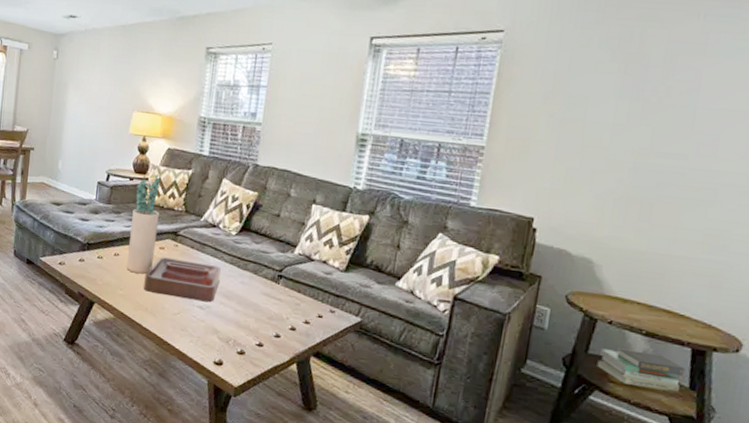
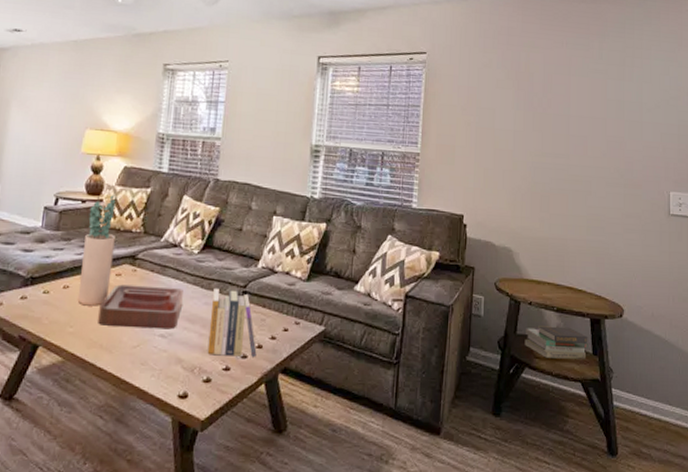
books: none [242,268,290,338] -> present [207,287,257,357]

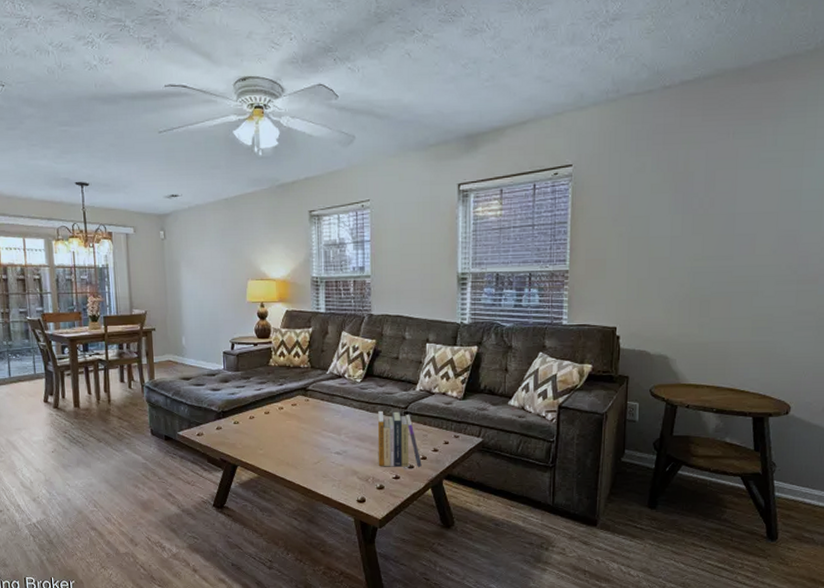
vase: present [77,190,118,306] -> none [261,332,288,432]
decorative tray: present [98,284,185,329] -> none [282,412,353,448]
books: present [524,326,589,359] -> none [681,426,751,456]

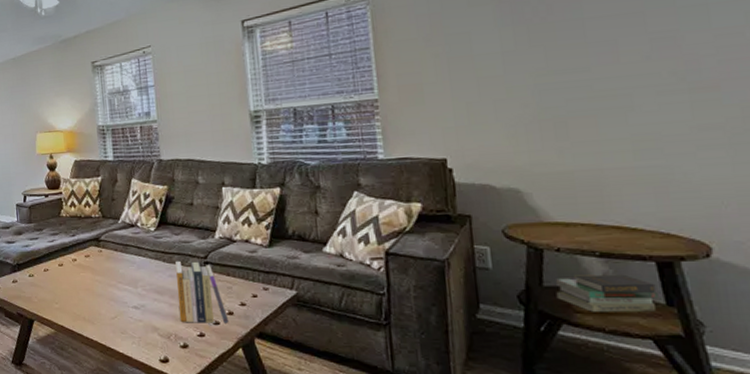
books: none [681,426,751,456] -> present [556,274,659,312]

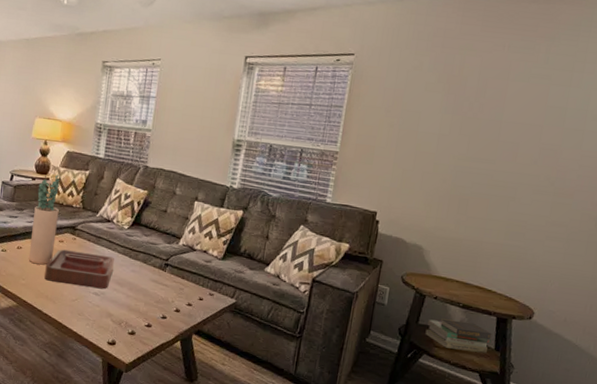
vase: none [52,182,82,285] -> present [28,170,61,265]
decorative tray: none [76,263,149,302] -> present [44,249,115,289]
books: present [175,260,229,323] -> none [133,258,175,319]

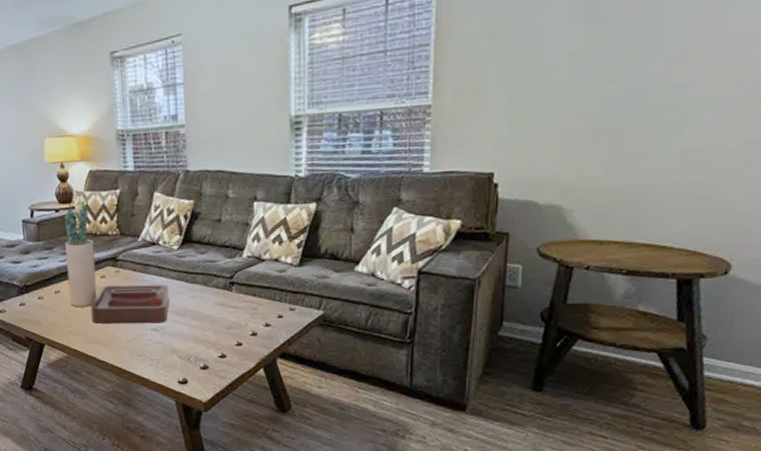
books: present [425,319,492,353] -> none [577,291,673,328]

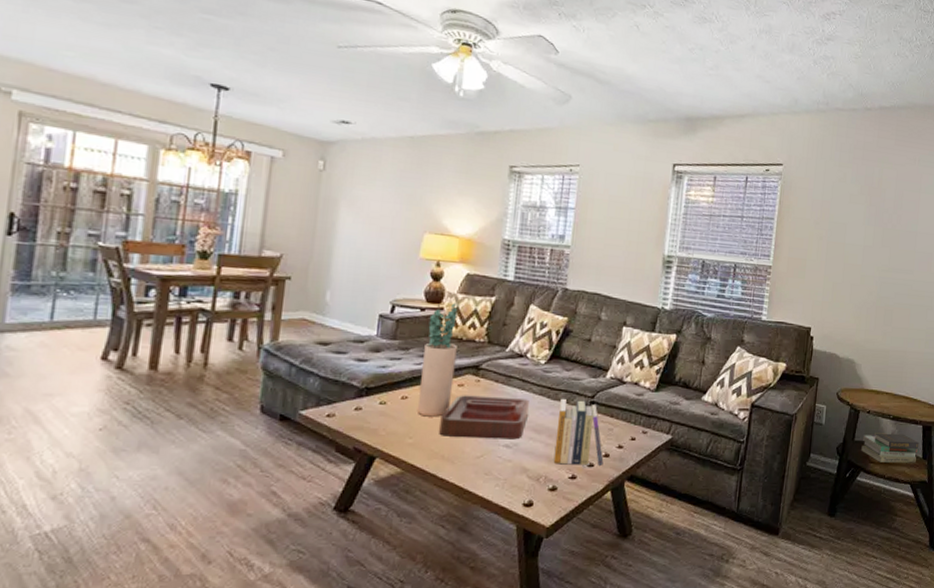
books: none [199,281,252,345] -> present [553,398,604,465]
books: none [577,291,673,328] -> present [861,433,920,463]

